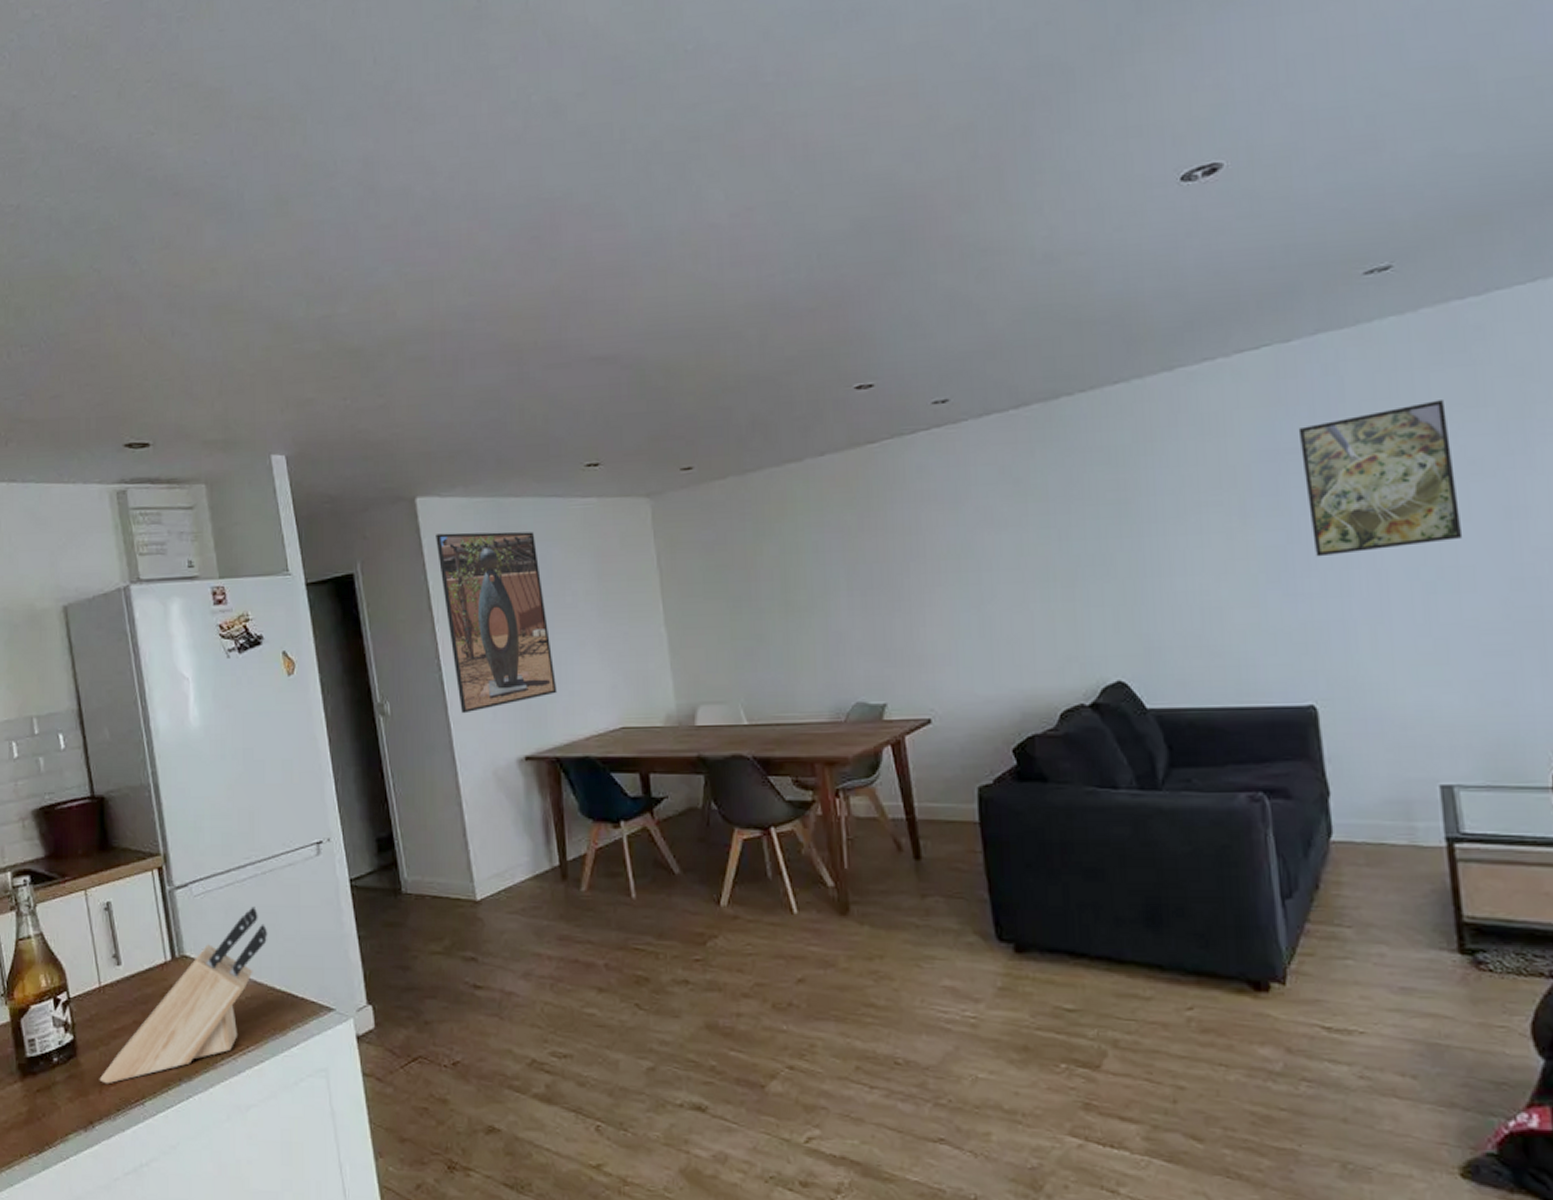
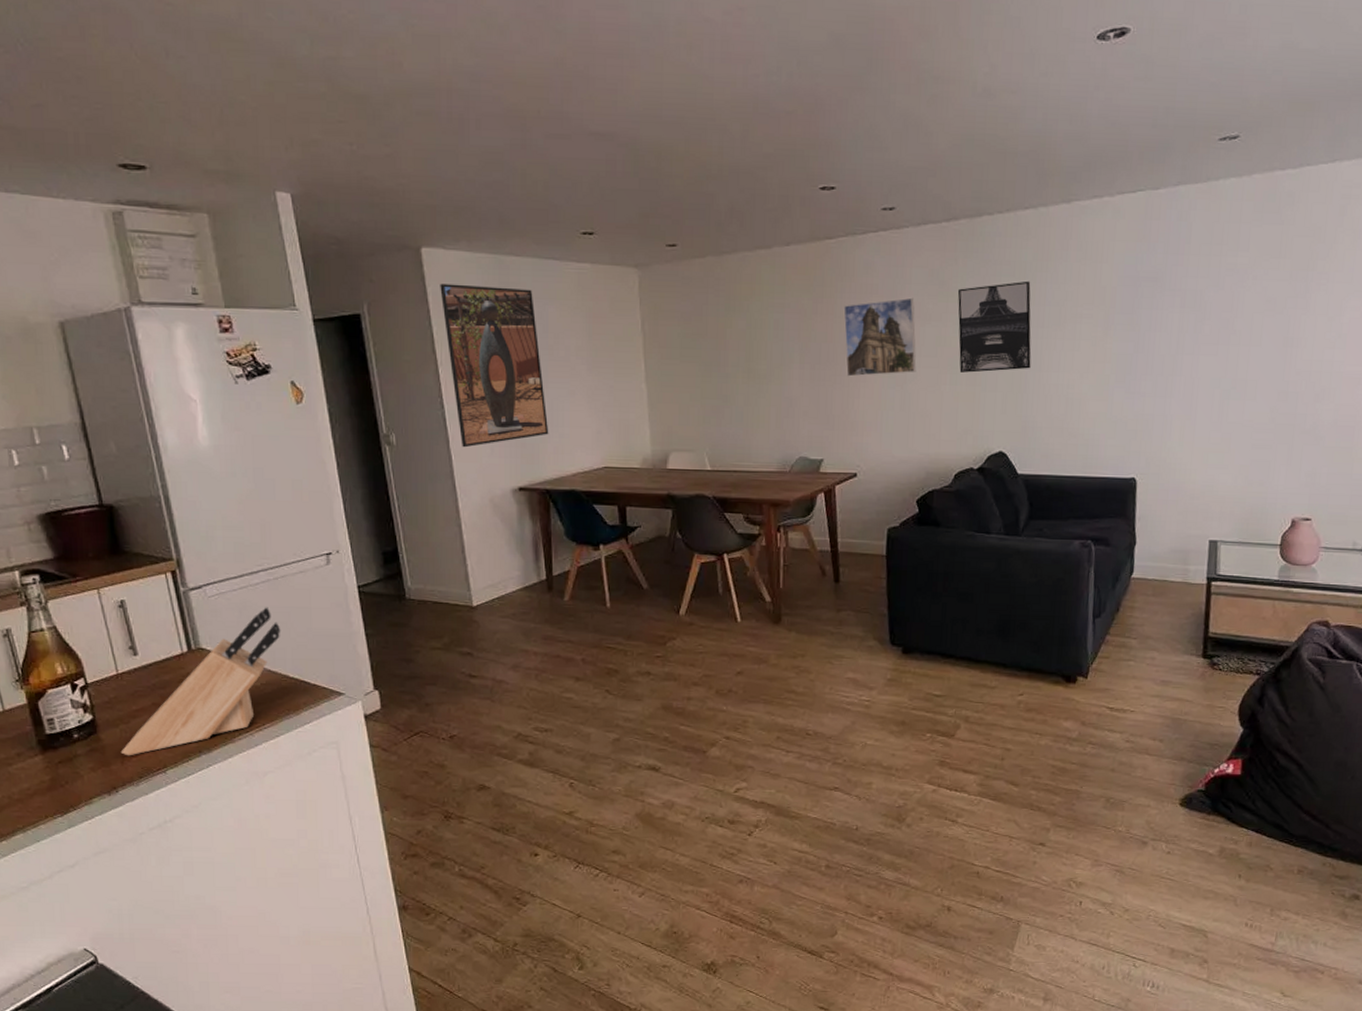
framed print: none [896,501,995,602] -> present [843,297,917,377]
wall art: none [1038,467,1147,586] -> present [957,280,1032,373]
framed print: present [1298,400,1463,557] -> none [1152,249,1258,365]

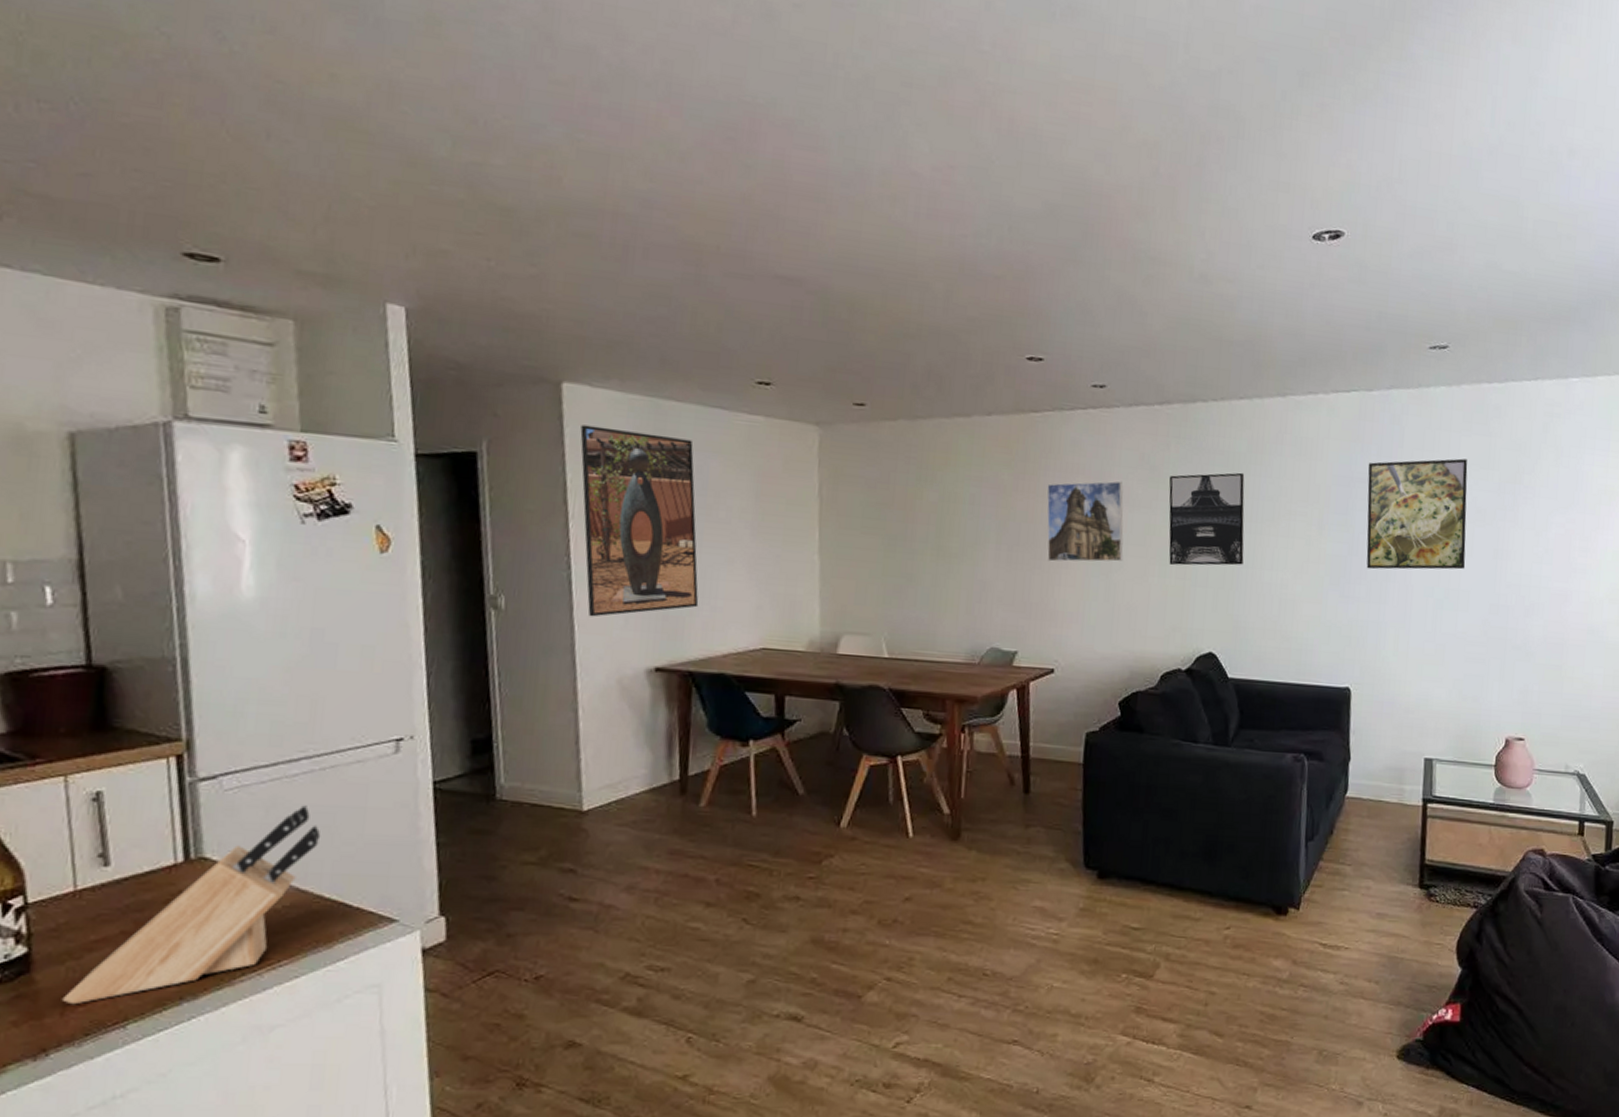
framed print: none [1152,249,1258,365] -> present [1366,458,1468,570]

